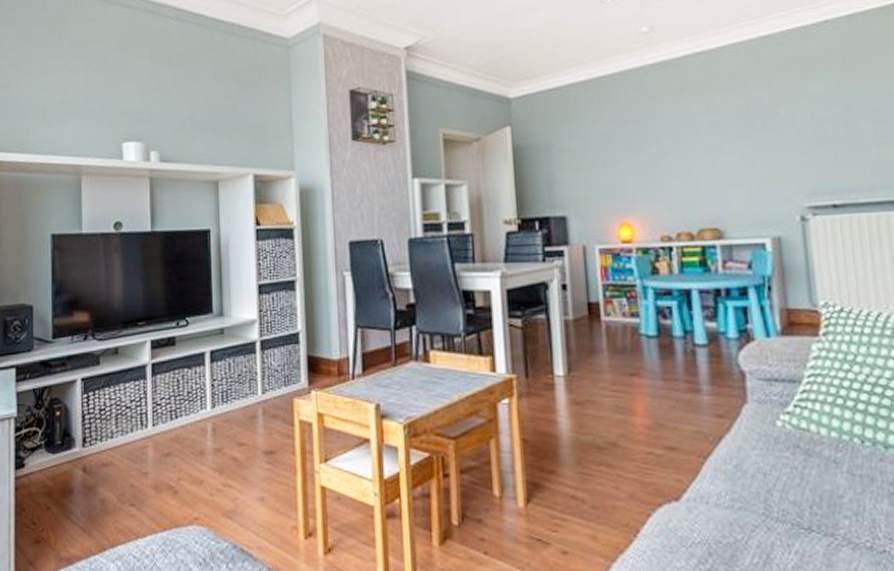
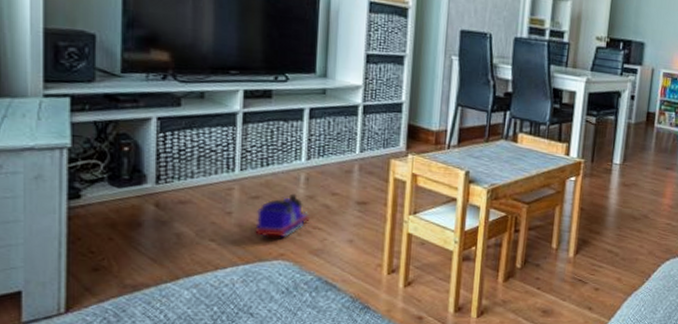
toy train: none [169,447,220,499] -> present [255,193,310,237]

